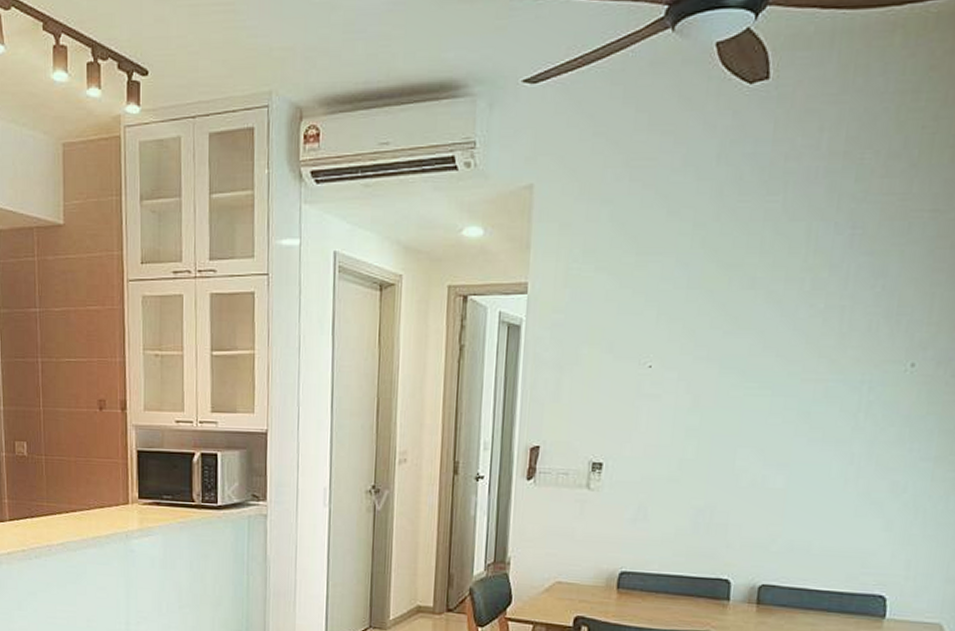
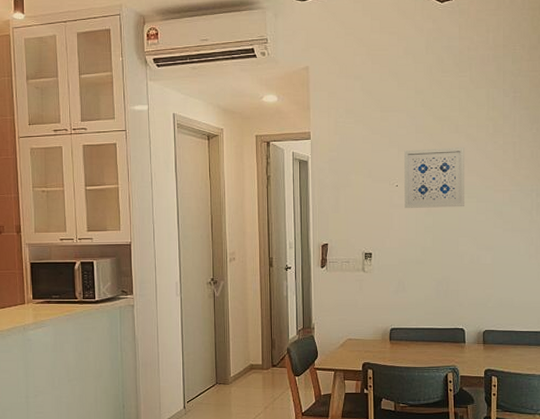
wall art: none [658,312,761,403] -> present [404,147,464,208]

